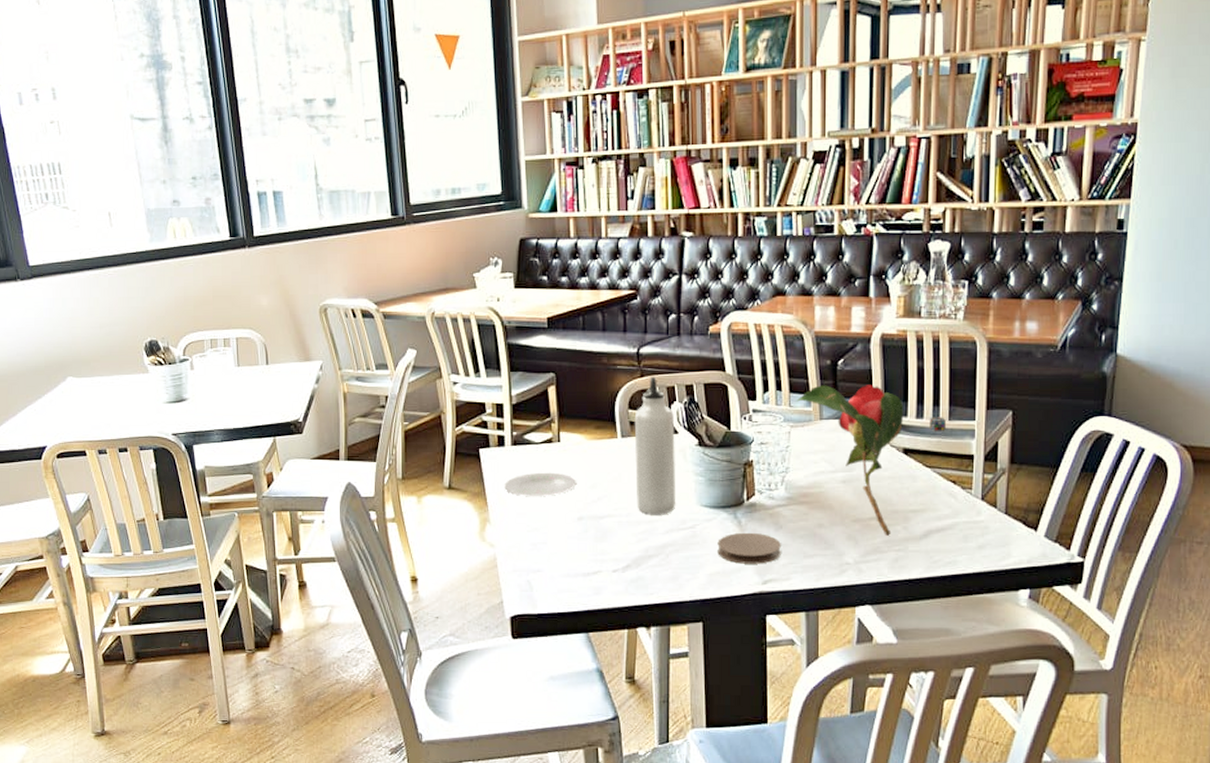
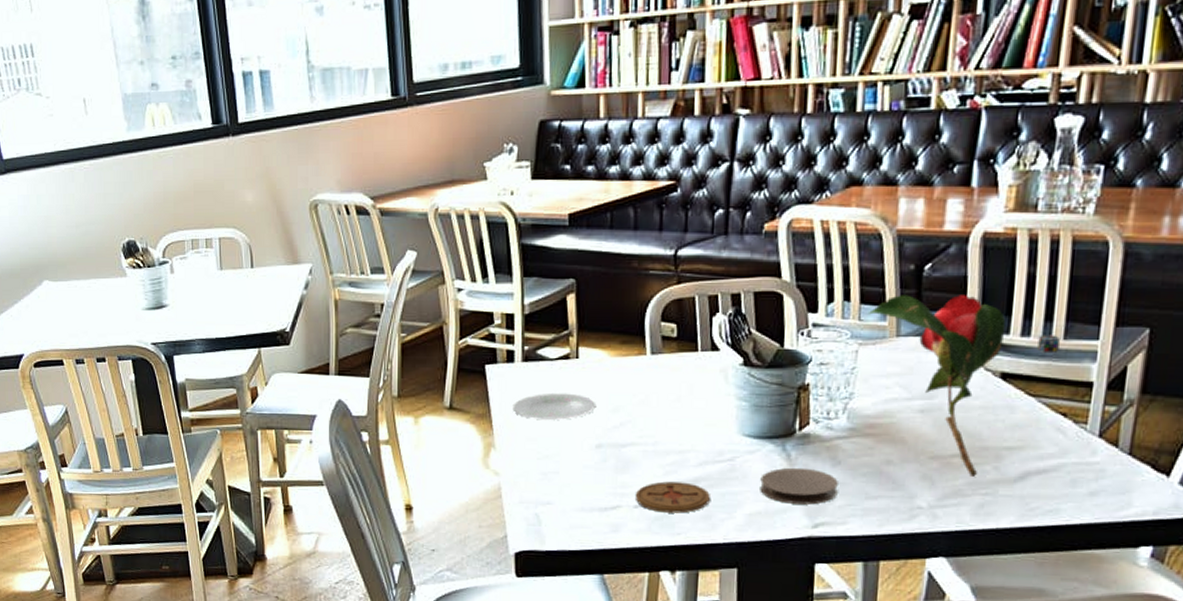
coaster: none [614,548,676,576] -> present [636,481,710,514]
water bottle: present [634,376,675,514] -> none [666,283,716,444]

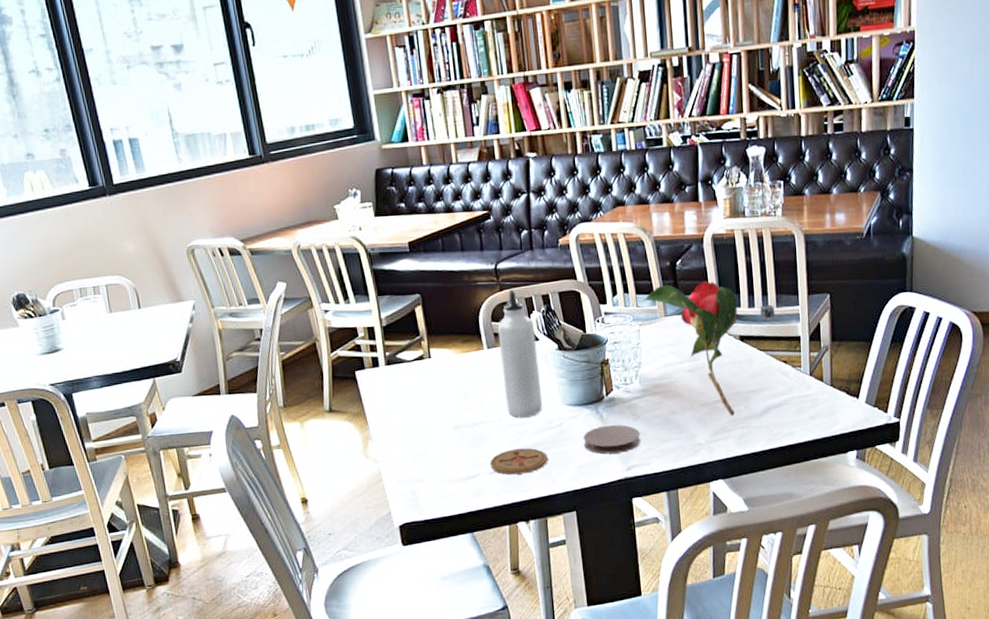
plate: present [512,392,597,420] -> none [382,387,450,412]
water bottle: none [666,283,716,444] -> present [497,289,542,417]

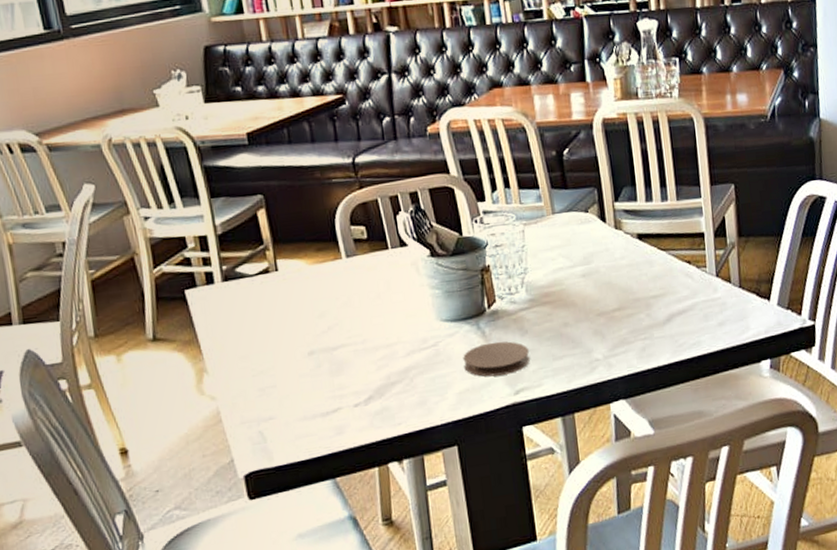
coaster: present [490,448,548,475] -> none [354,373,423,407]
water bottle: present [497,289,542,417] -> none [357,186,414,338]
flower: present [643,281,775,416] -> none [527,172,676,326]

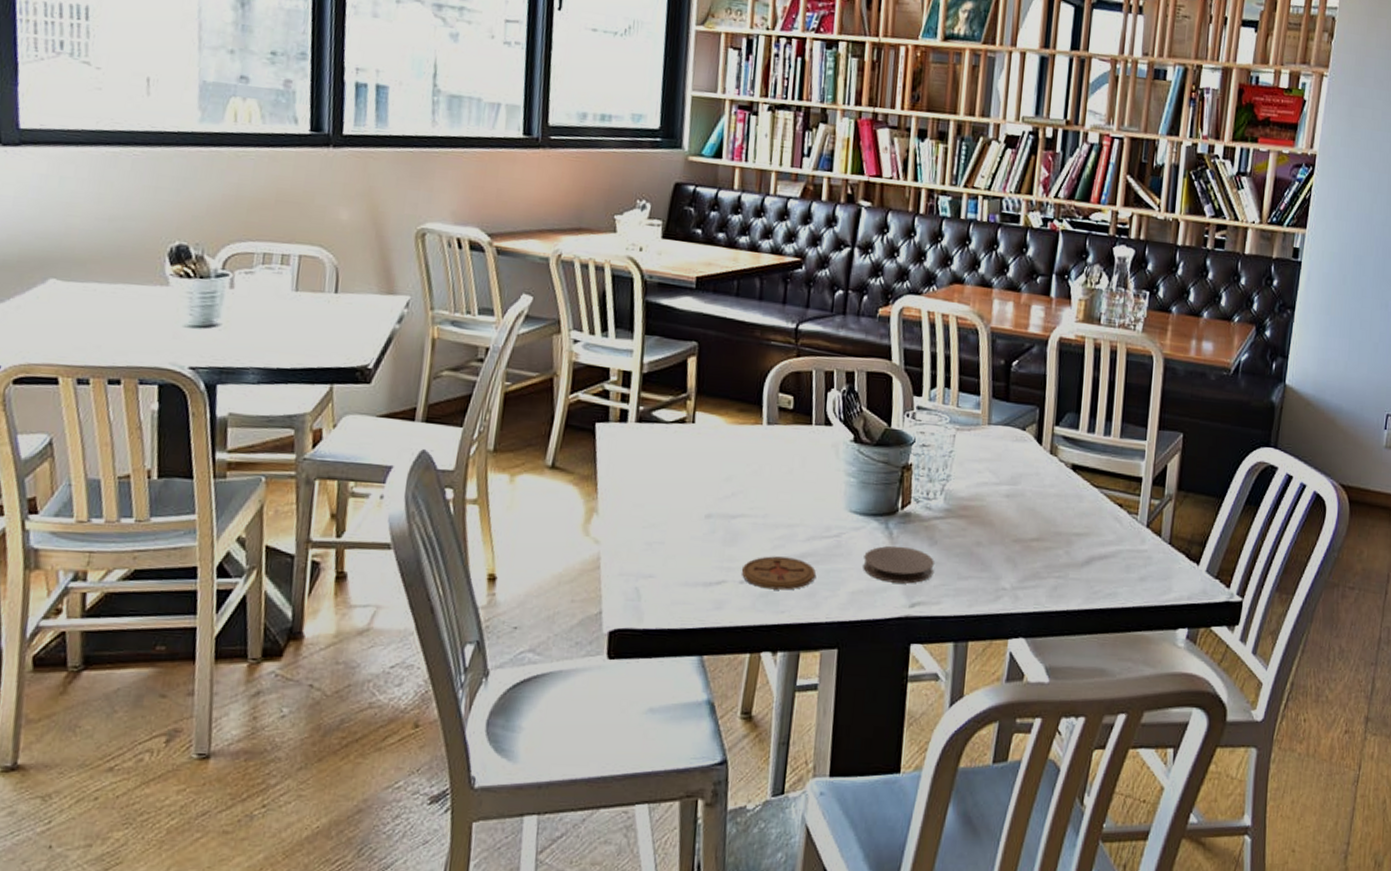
coaster: none [354,373,423,407] -> present [742,556,816,590]

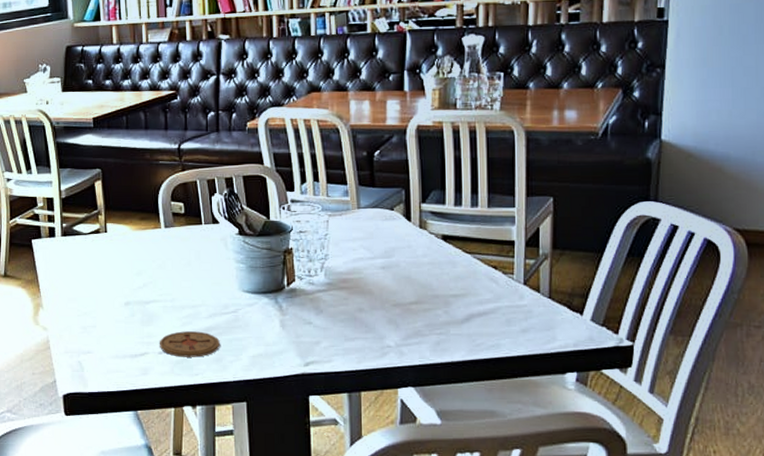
coaster: present [863,545,934,584] -> none [259,316,322,347]

